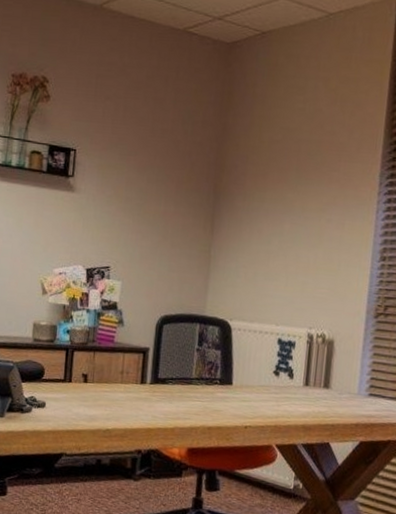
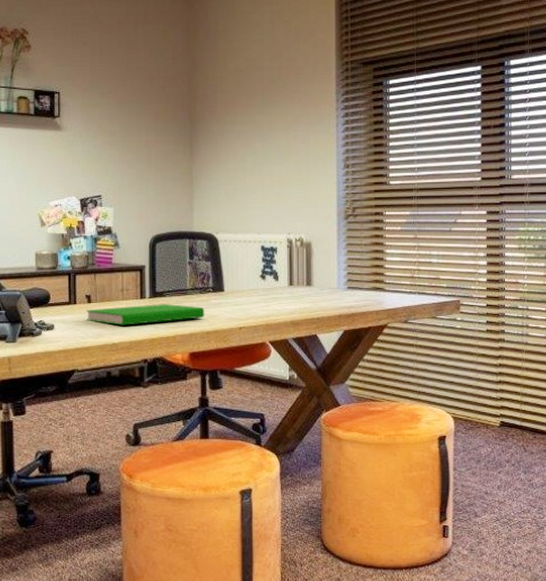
book: none [81,390,209,412] -> present [87,304,205,326]

